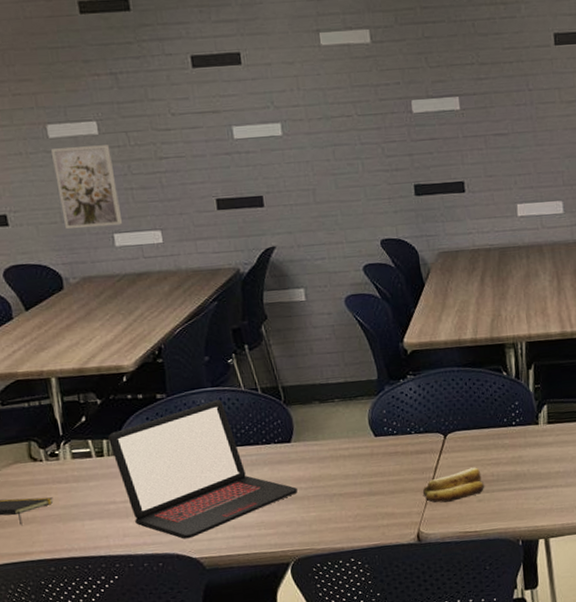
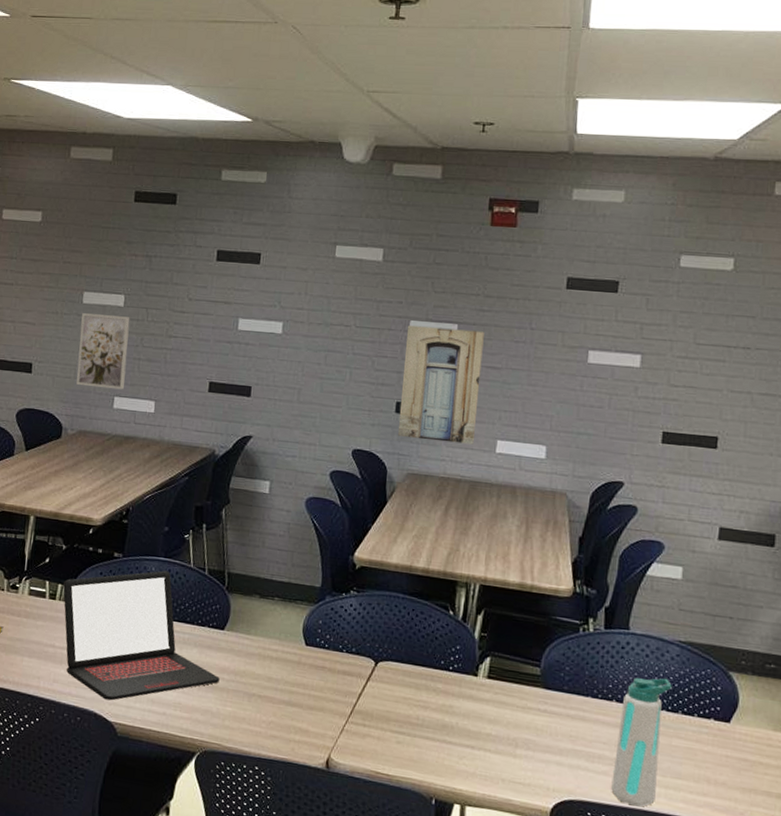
wall art: none [409,100,496,218] -> present [397,325,484,445]
banana: present [422,467,485,503] -> none [341,704,408,736]

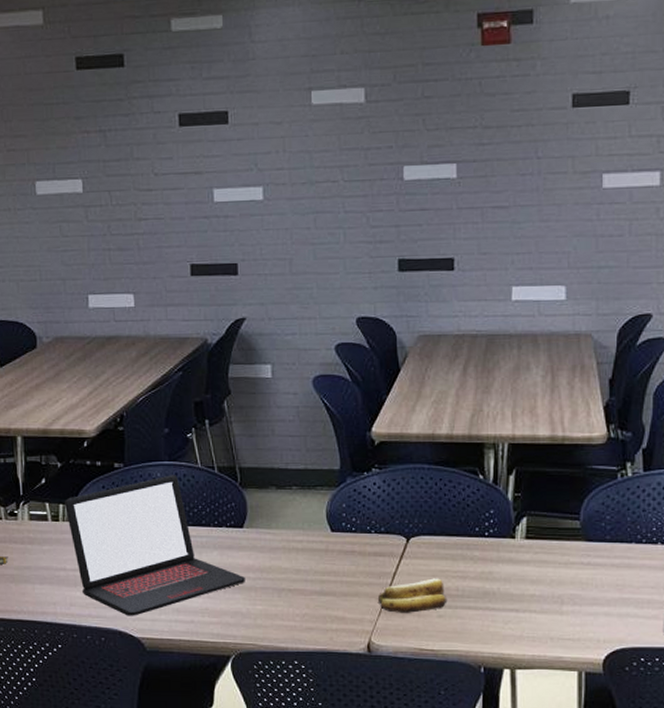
wall art: present [76,313,130,390] -> none [38,203,97,288]
banana: none [341,704,408,736] -> present [377,578,448,613]
wall art: present [397,325,484,445] -> none [401,168,488,297]

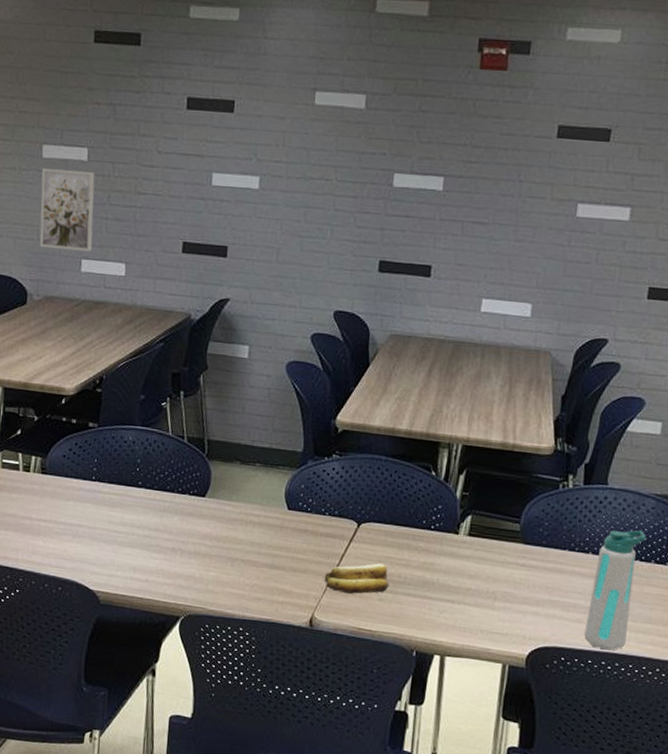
wall art: none [38,203,97,288] -> present [40,168,95,252]
laptop: present [65,475,245,616] -> none [37,439,202,570]

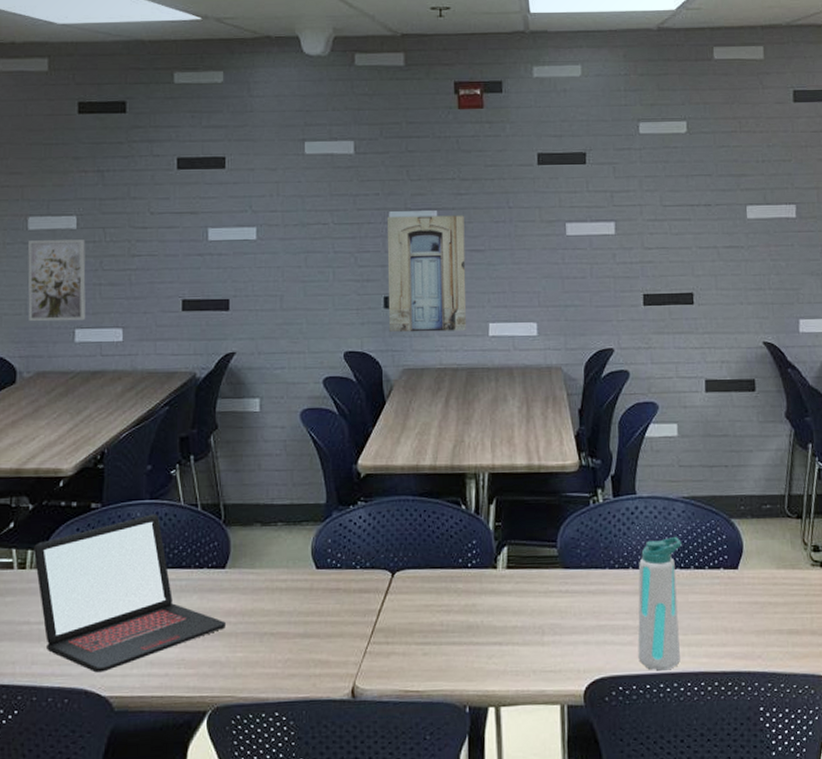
laptop: none [37,439,202,570] -> present [34,514,226,673]
banana: present [324,563,390,594] -> none [362,613,432,653]
wall art: none [380,179,471,304] -> present [386,215,467,333]

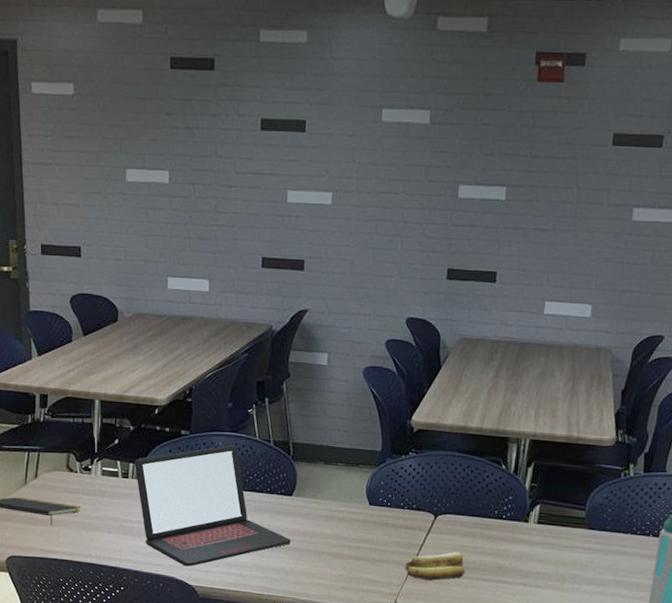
wall art: present [28,239,86,322] -> none [126,192,177,270]
banana: none [362,613,432,653] -> present [405,552,466,581]
wall art: present [386,215,467,333] -> none [449,190,532,307]

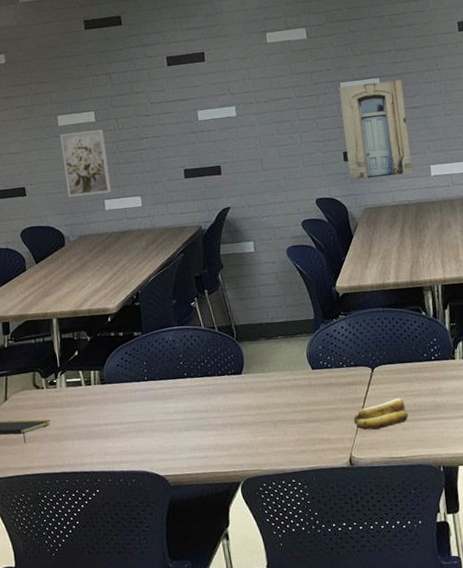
wall art: none [126,192,177,270] -> present [60,129,111,197]
laptop: present [135,444,291,567] -> none [95,337,247,459]
wall art: none [449,190,532,307] -> present [338,79,412,180]

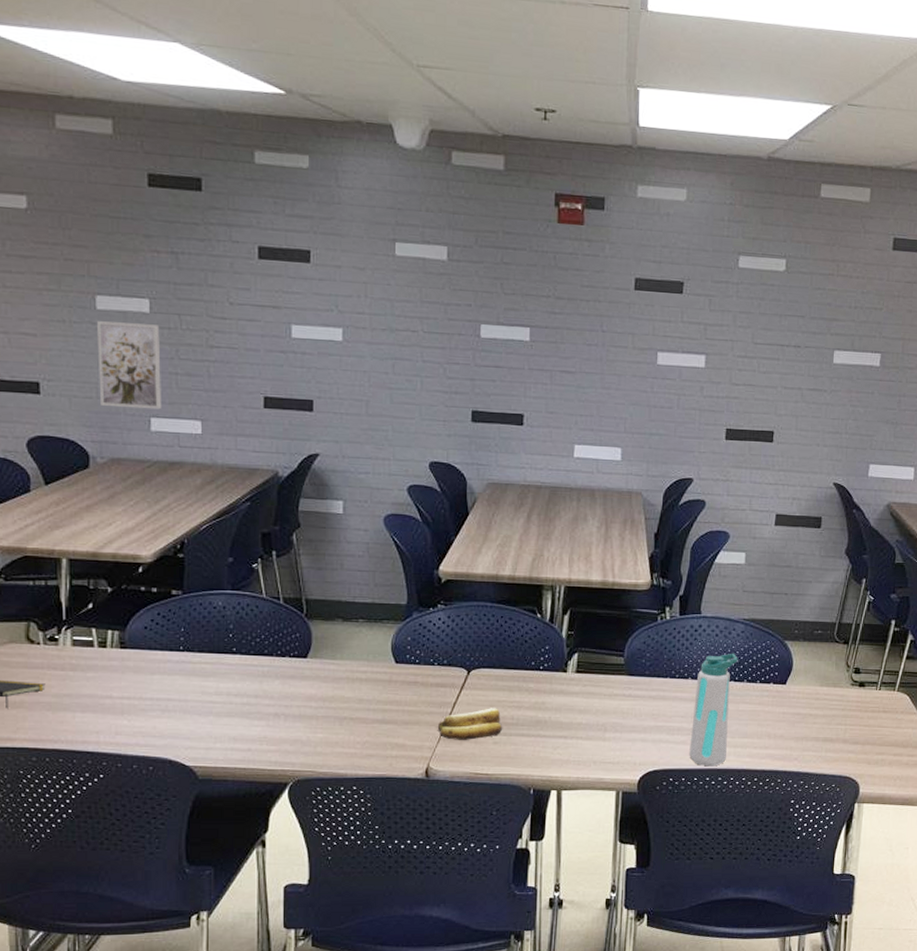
wall art: present [338,79,412,180] -> none [475,330,557,450]

